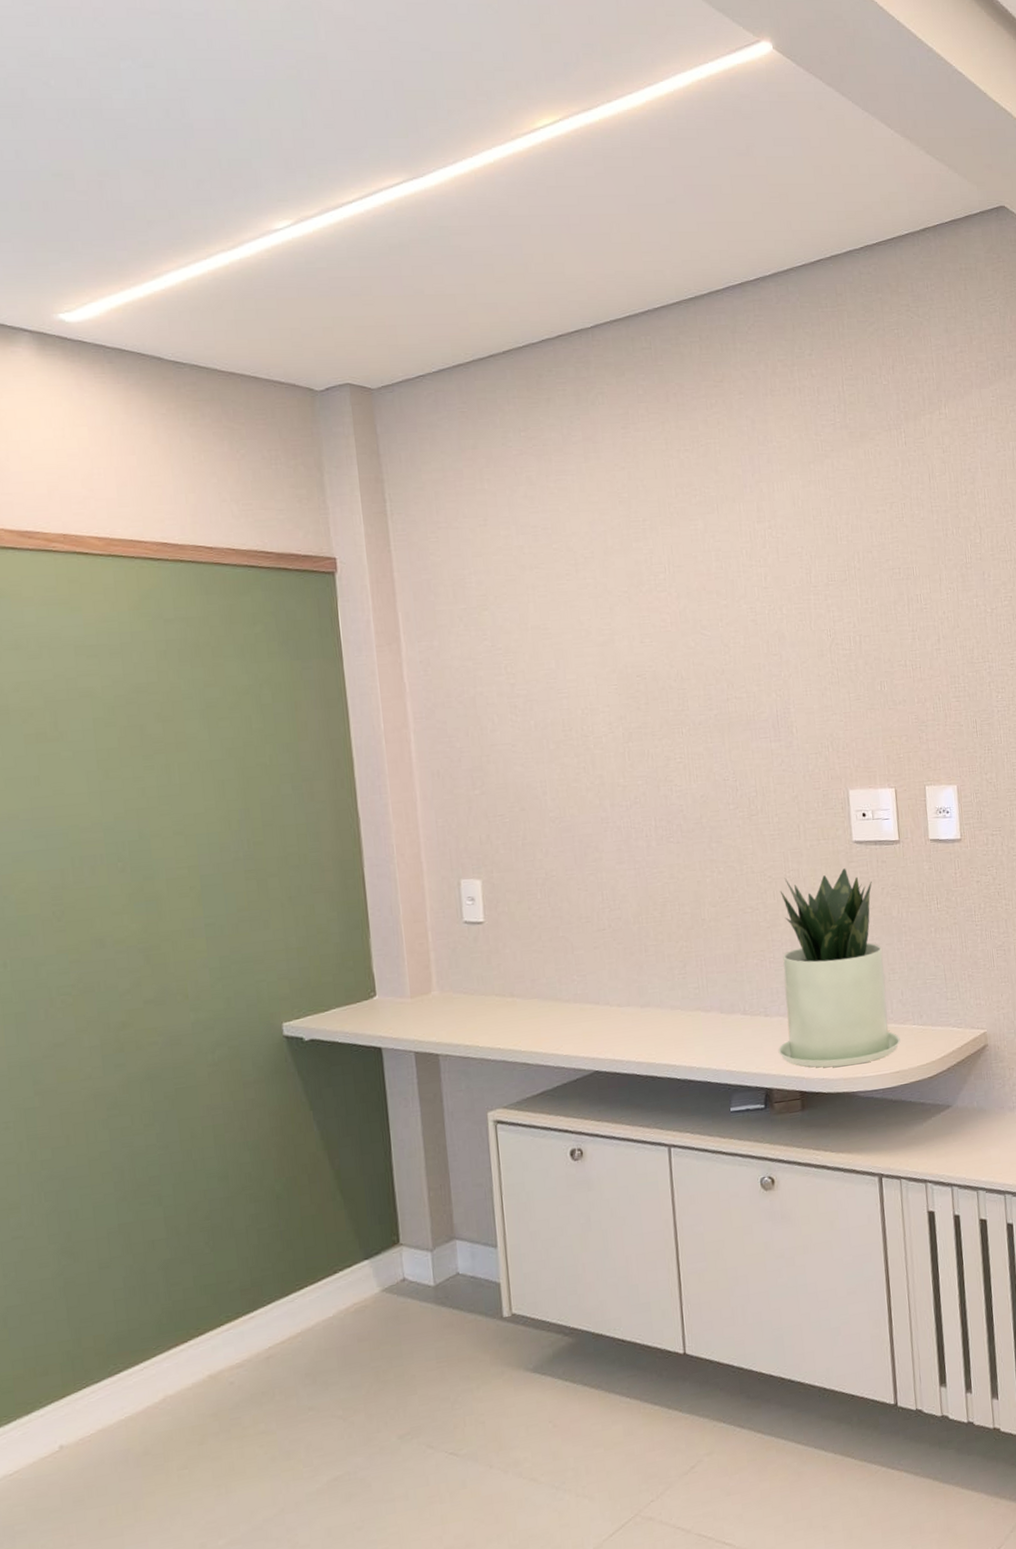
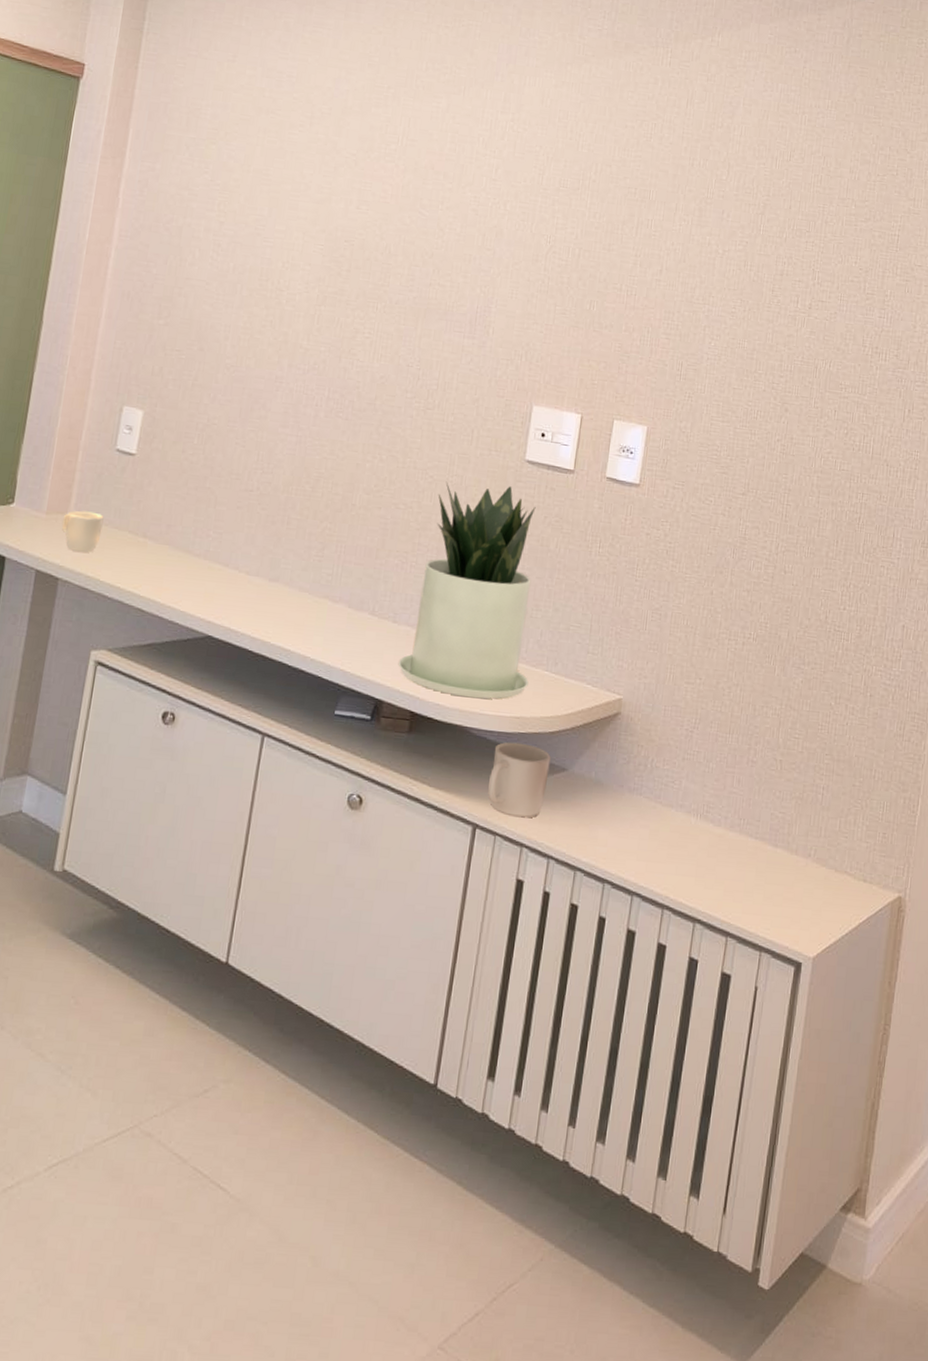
mug: none [428,985,470,1026] -> present [61,510,104,553]
mug: none [882,1092,937,1160] -> present [488,742,551,818]

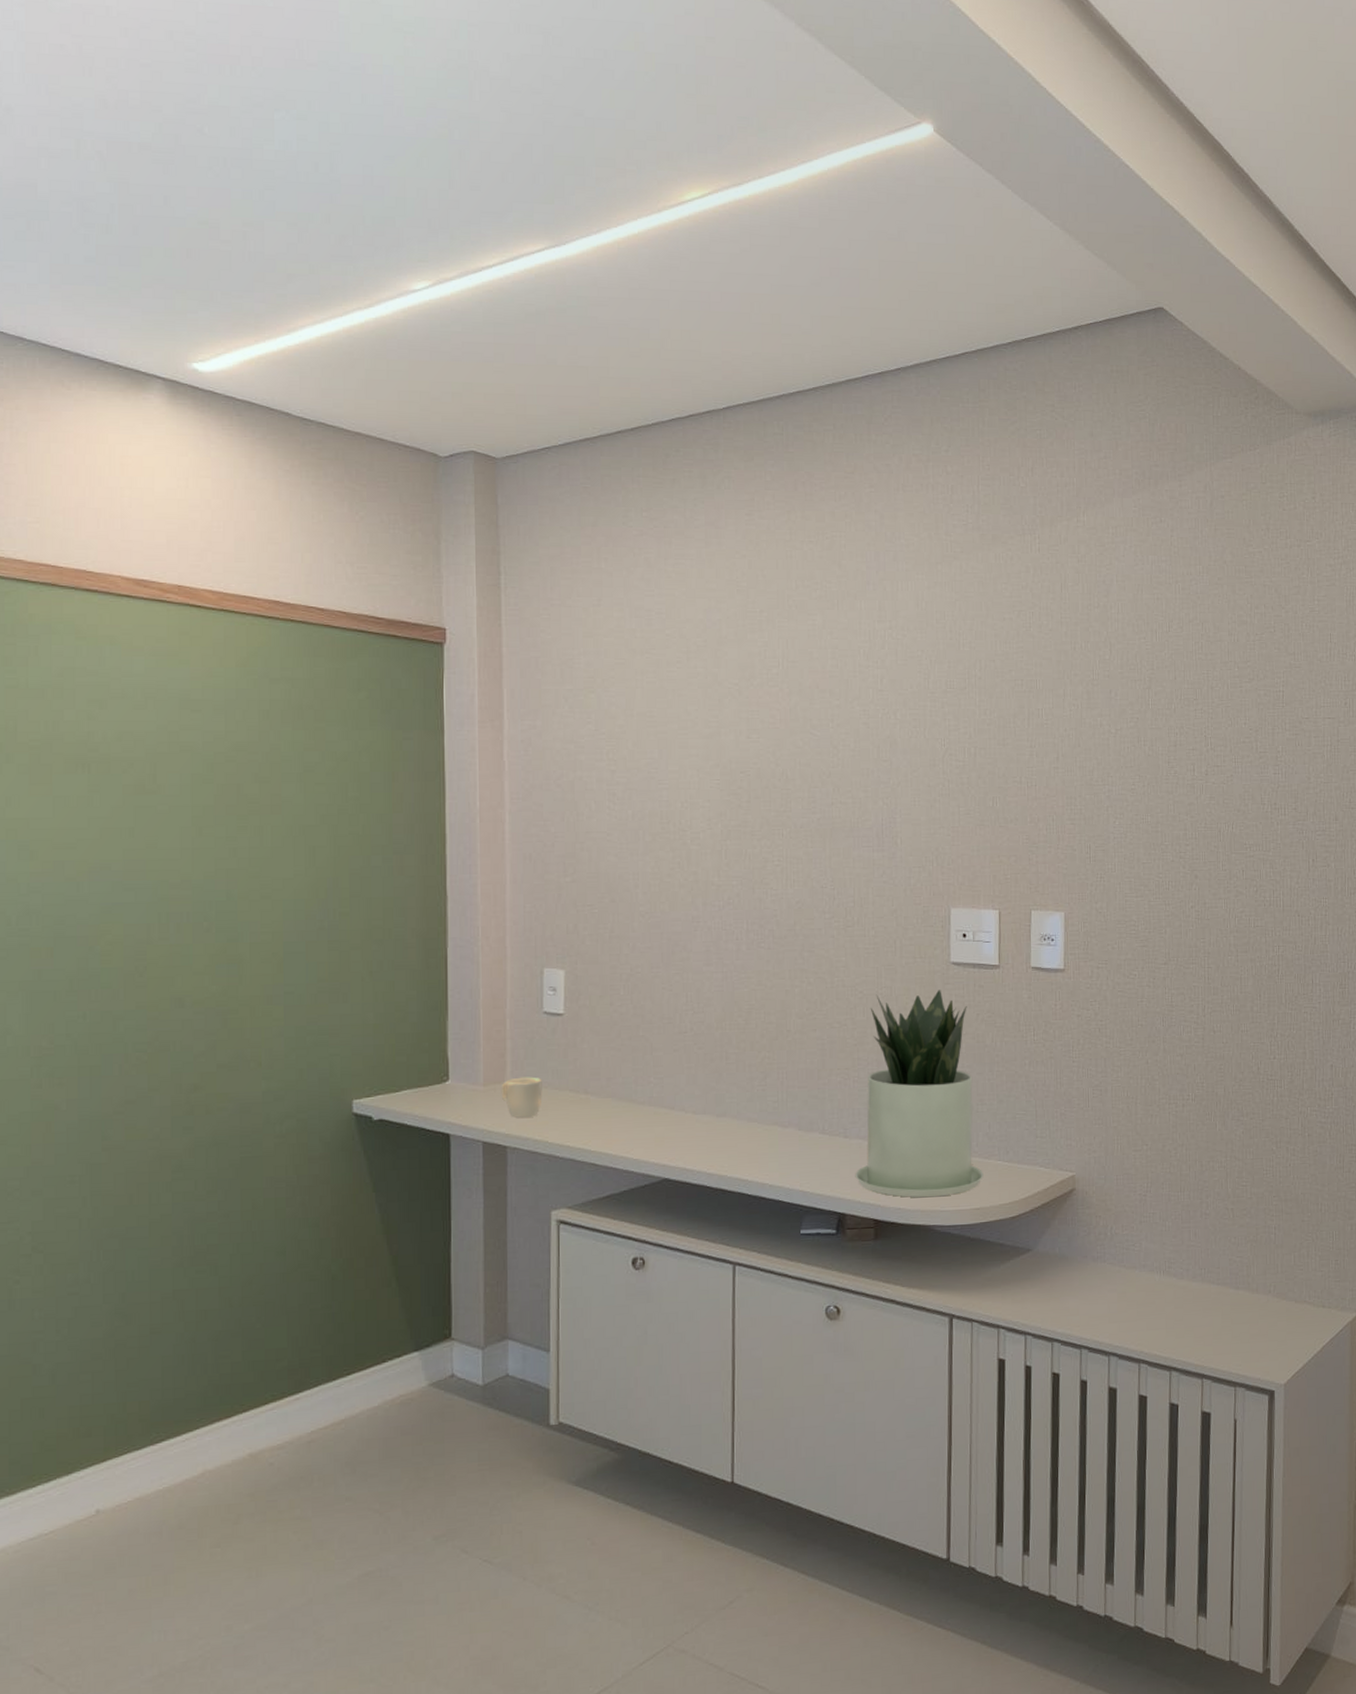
mug: present [488,742,551,818] -> none [958,1232,1015,1302]

